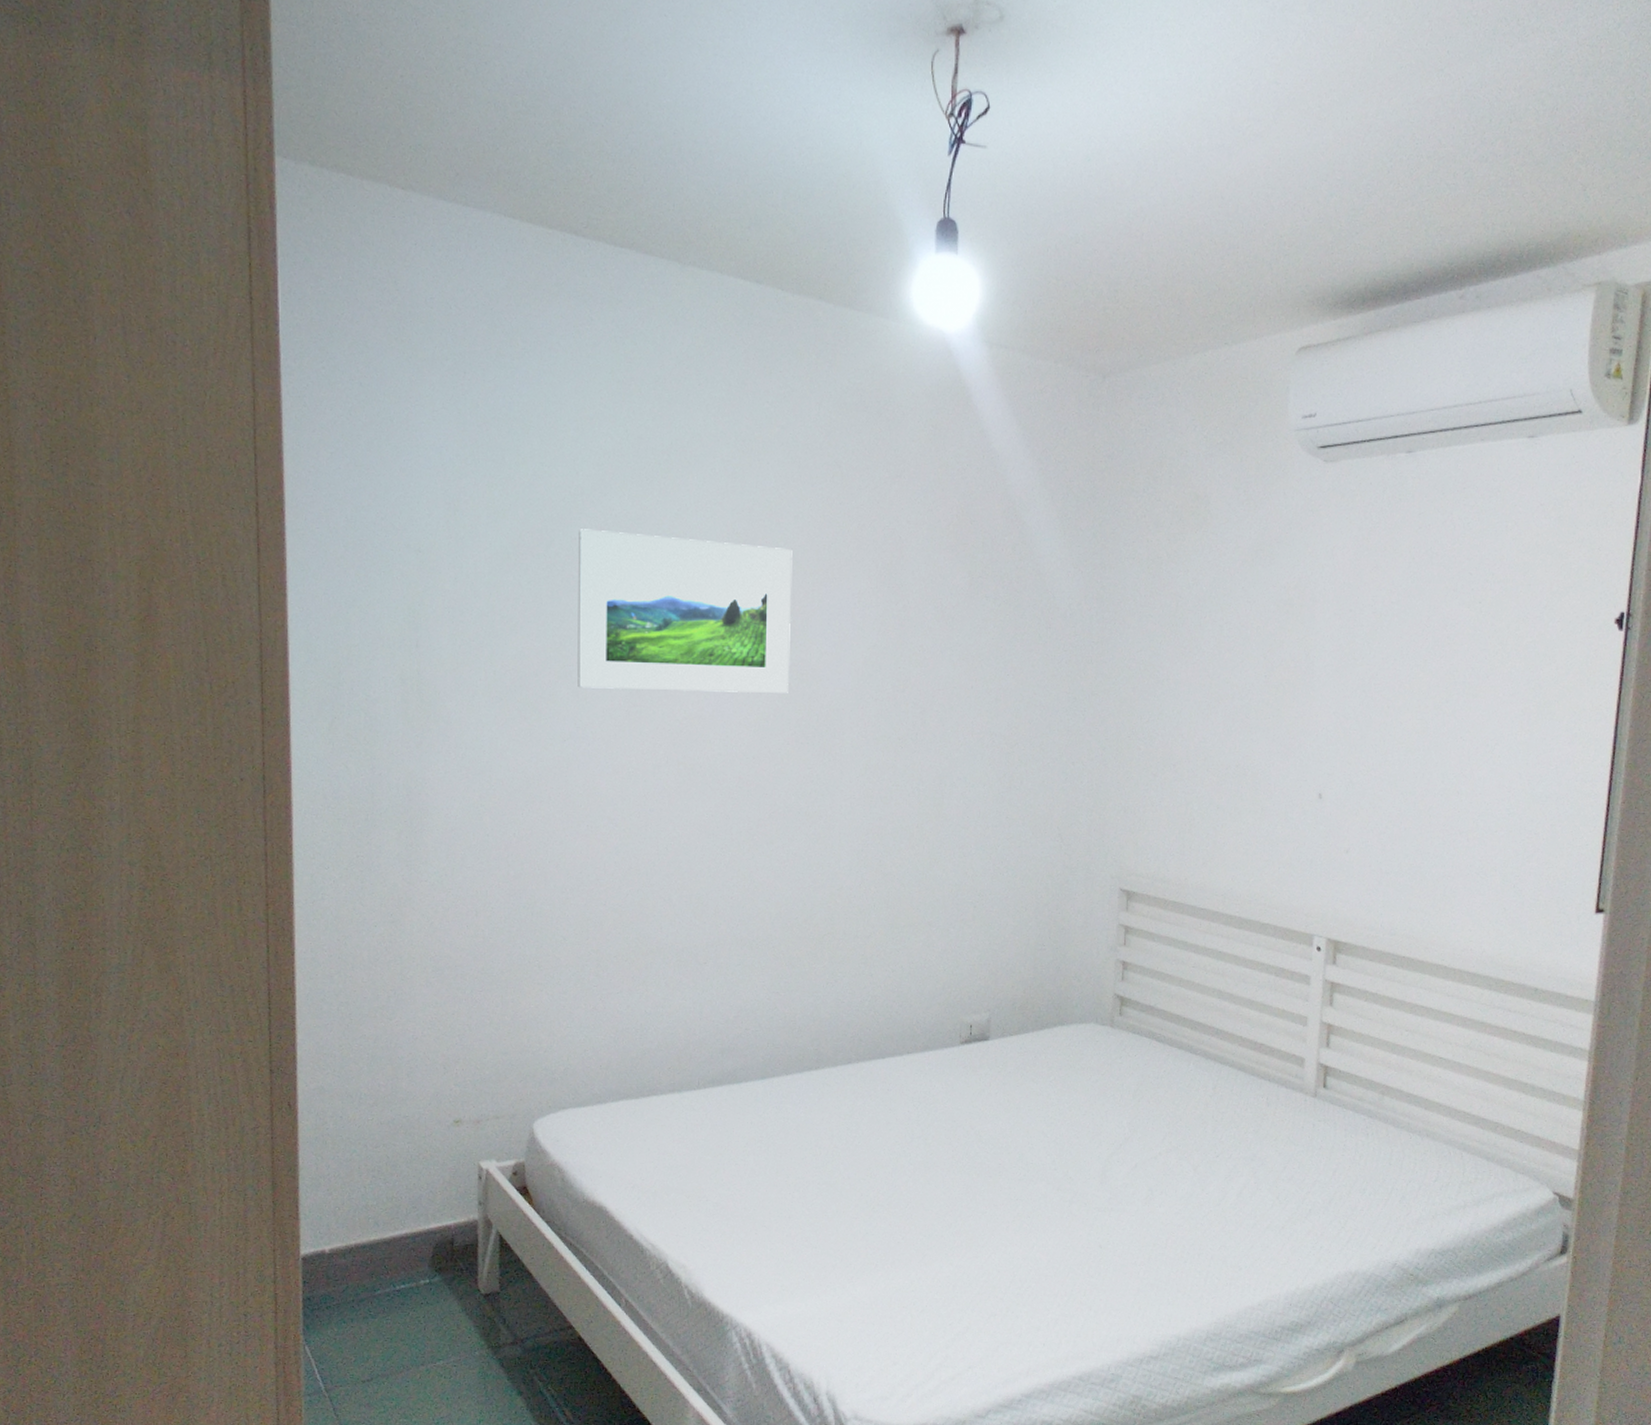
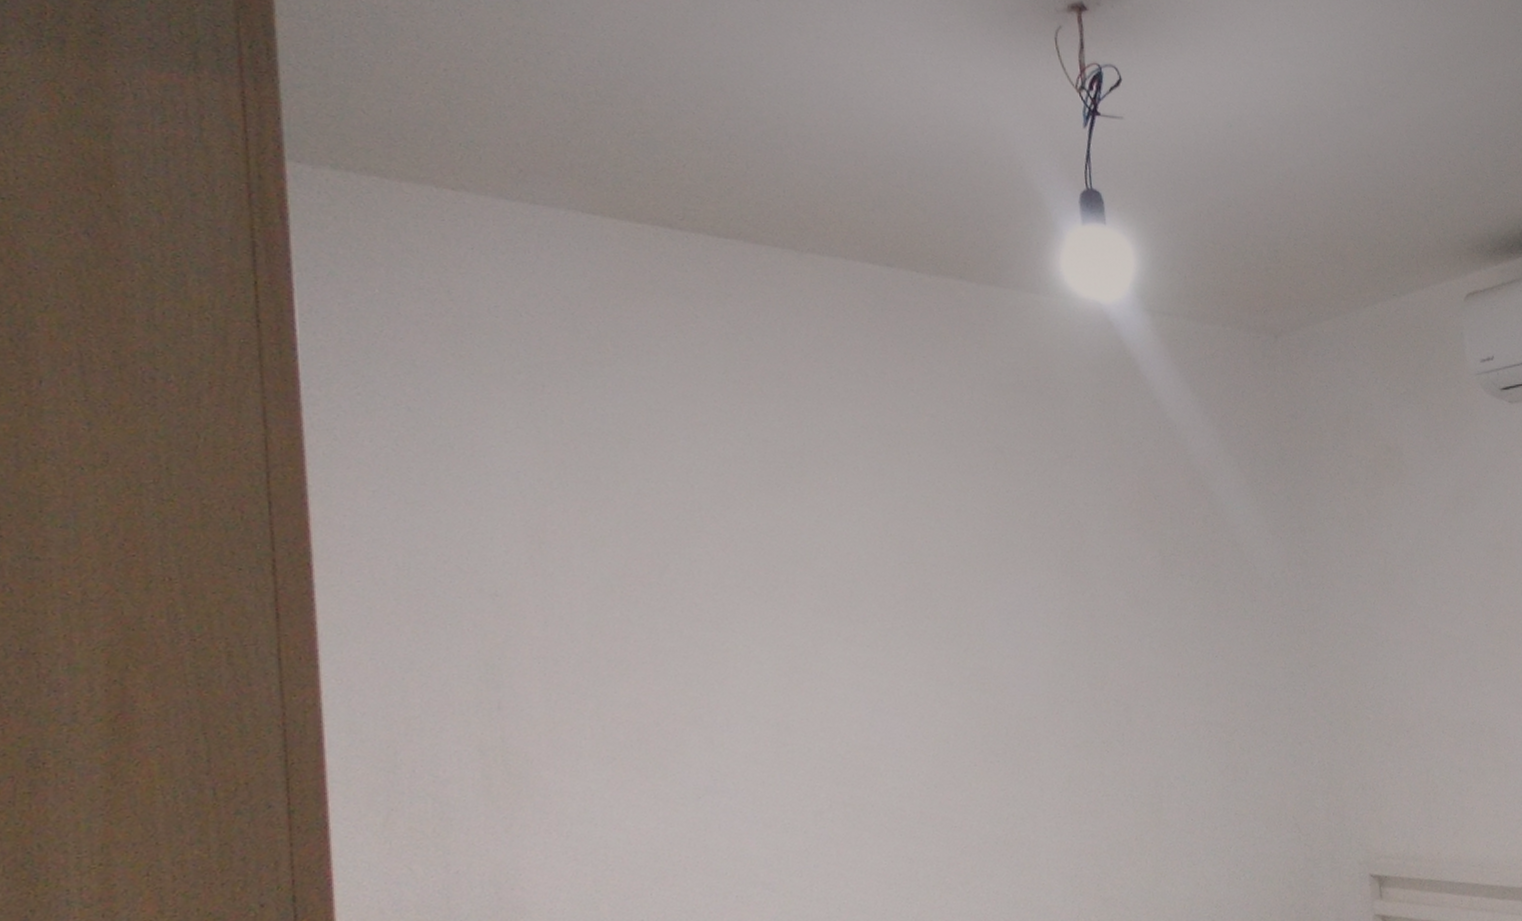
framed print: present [577,529,793,693] -> none [699,546,969,733]

